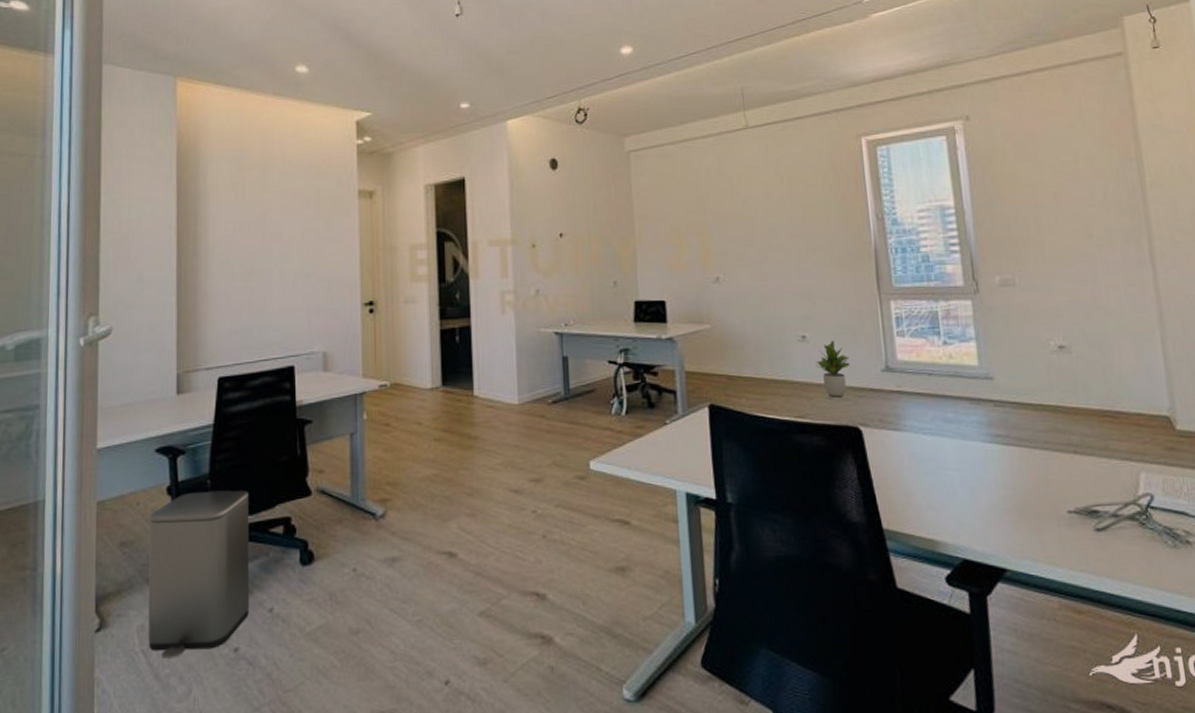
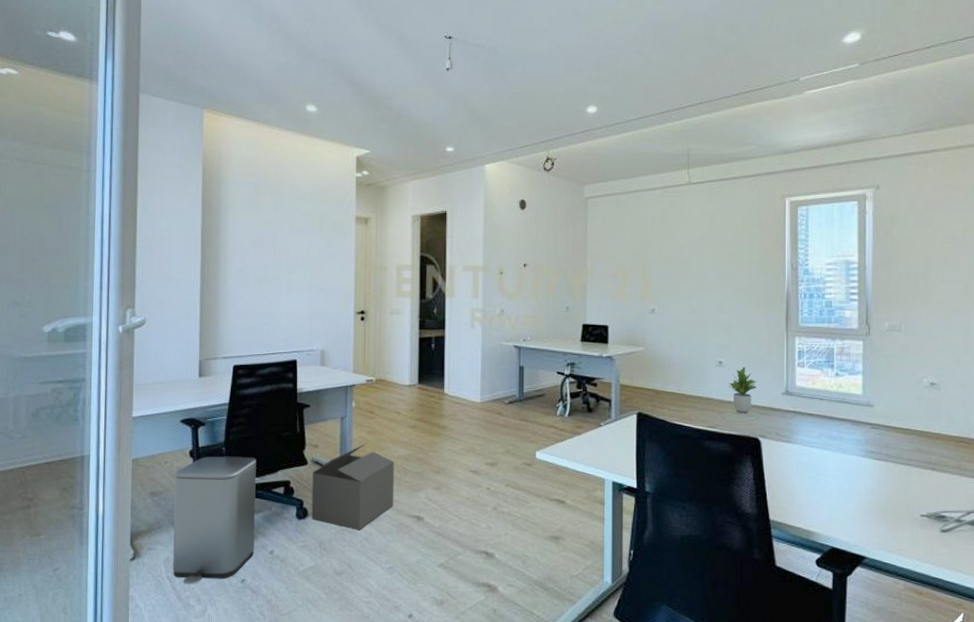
cardboard box: none [318,462,420,575] -> present [311,442,395,530]

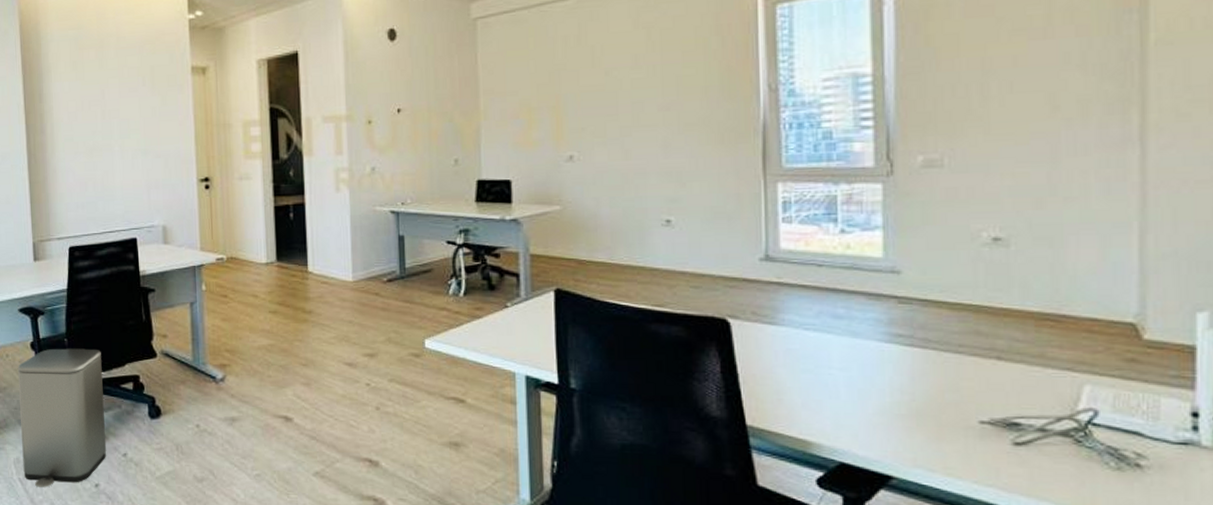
cardboard box: present [311,442,395,530] -> none [163,331,257,432]
potted plant: present [728,367,756,413] -> none [680,225,722,287]

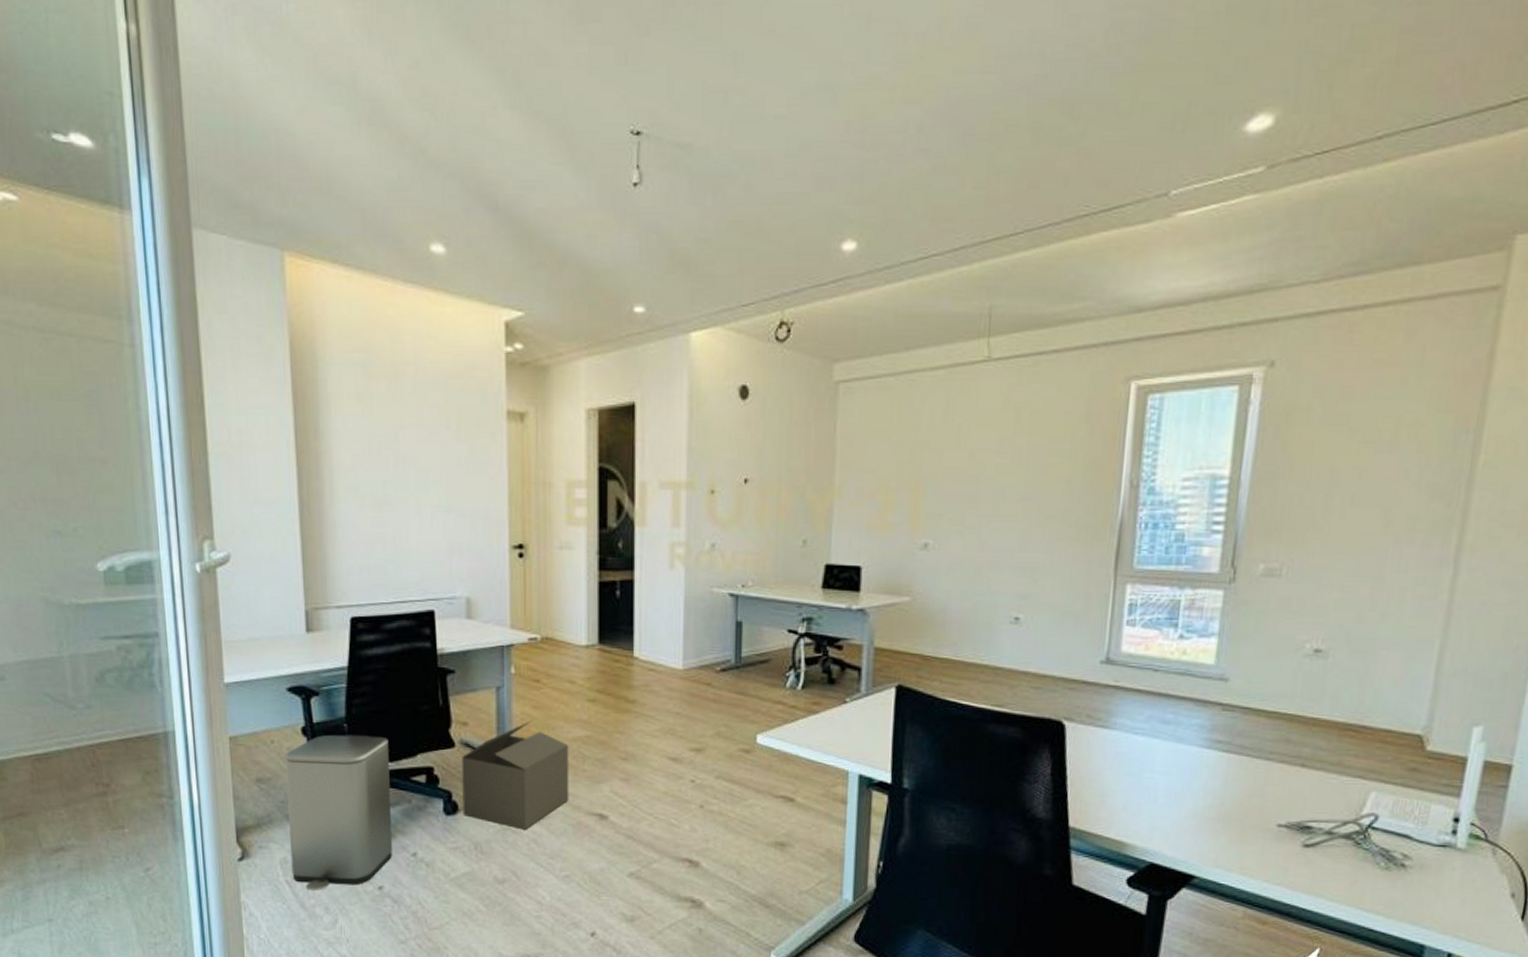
cardboard box: none [163,331,257,432] -> present [462,719,569,830]

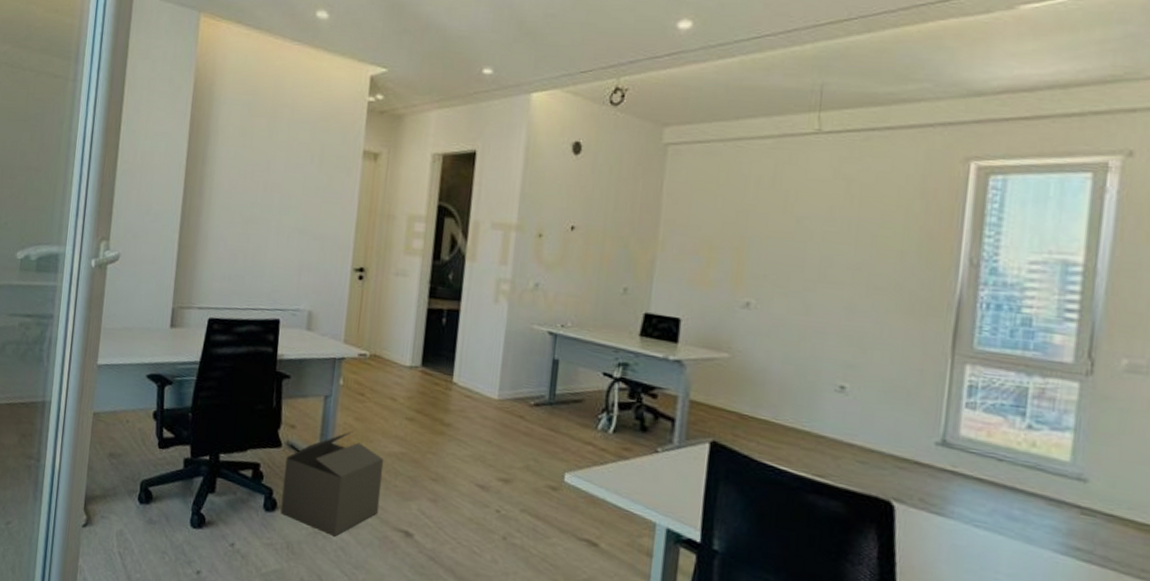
pedal bin: present [285,733,393,891] -> none [125,421,225,566]

